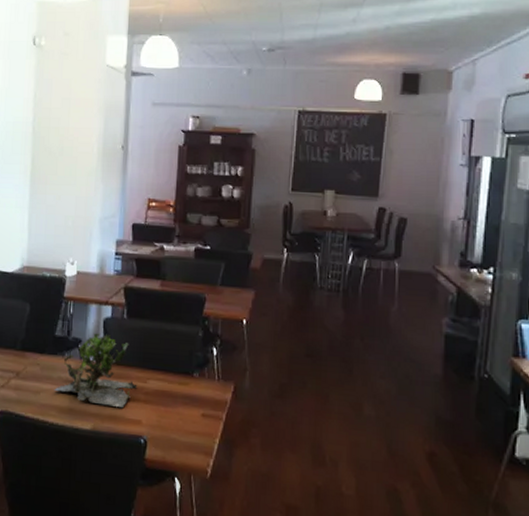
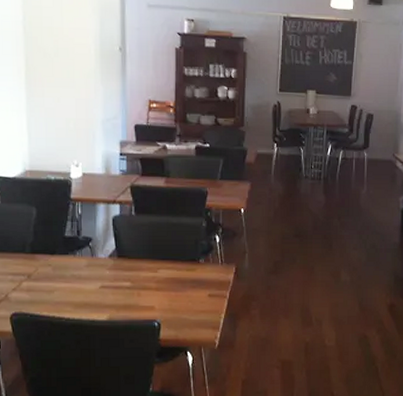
plant: present [54,333,138,407] -> none [68,230,149,297]

